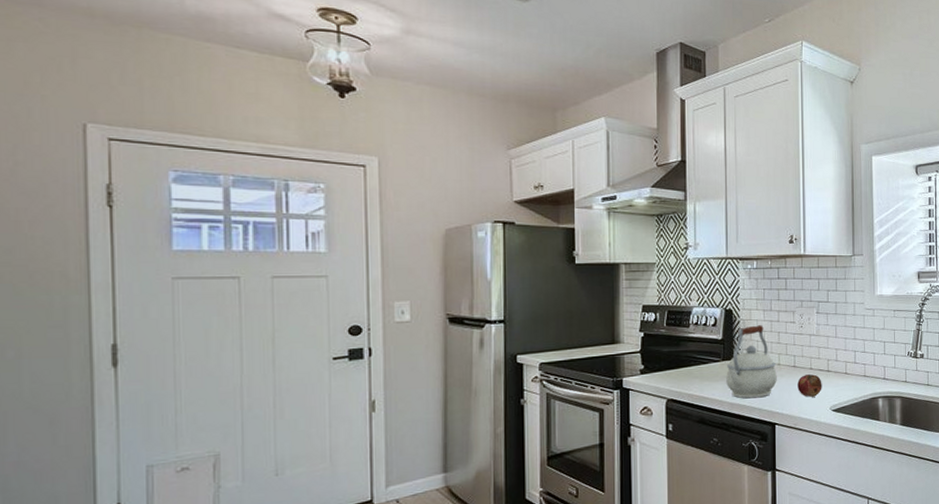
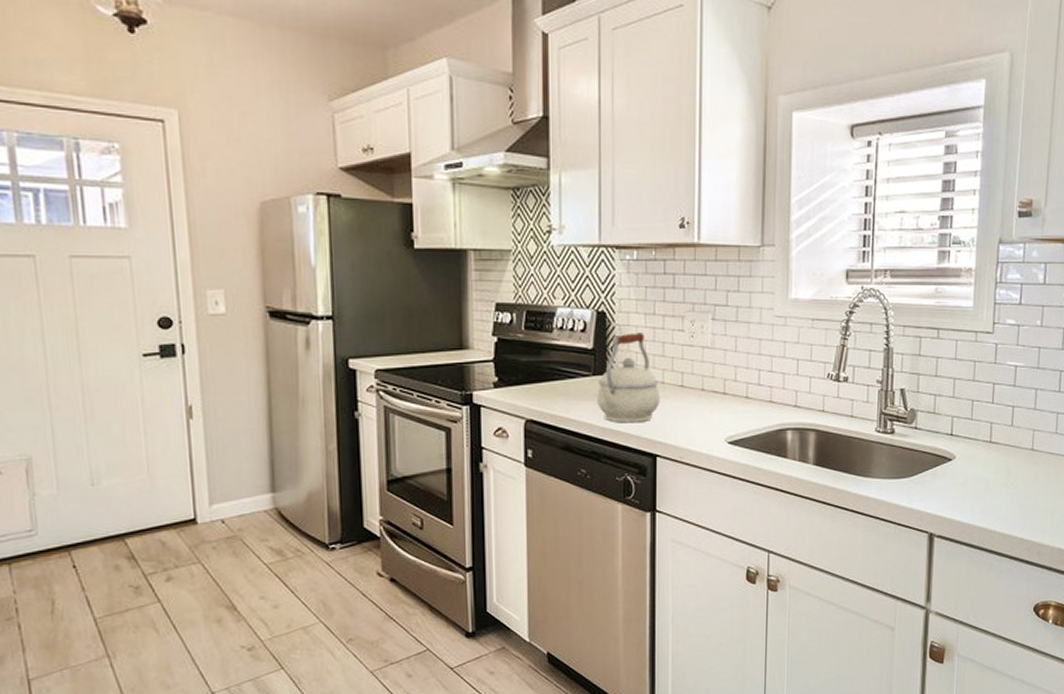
fruit: present [797,374,822,397] -> none [685,397,716,425]

